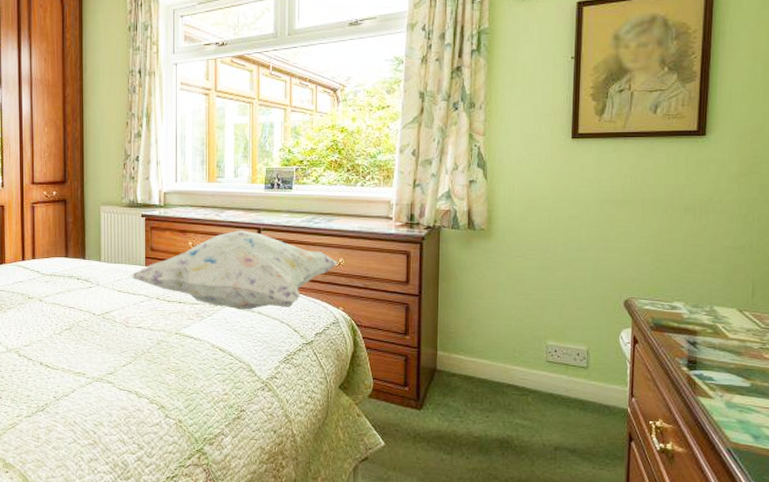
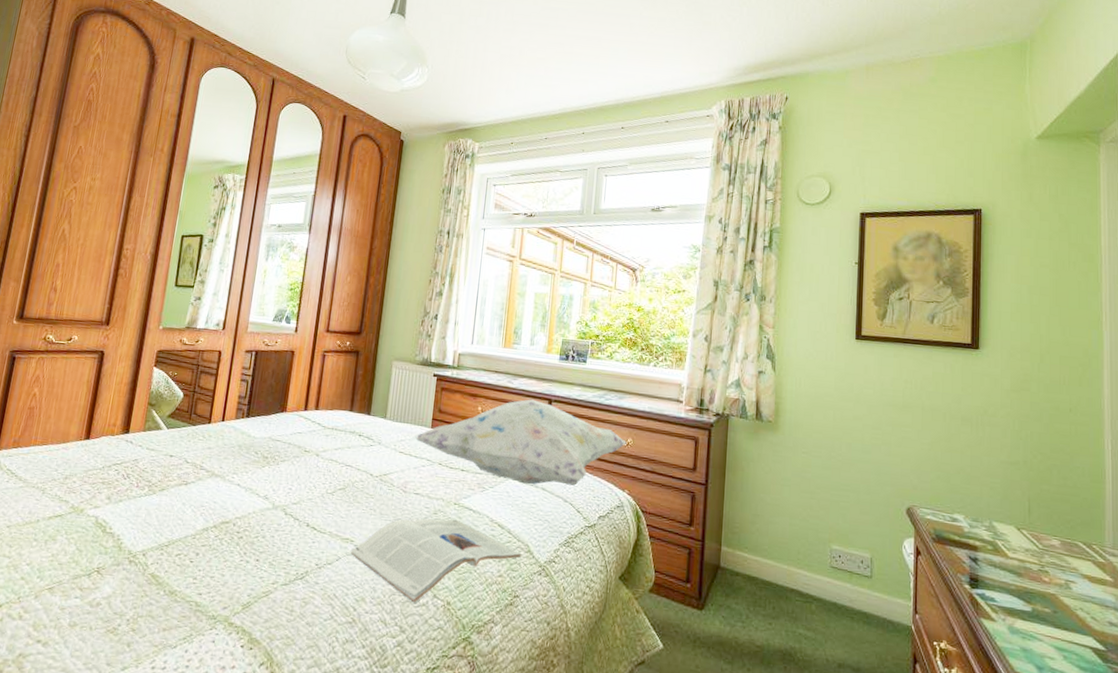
magazine: none [84,347,244,423] -> present [351,518,522,603]

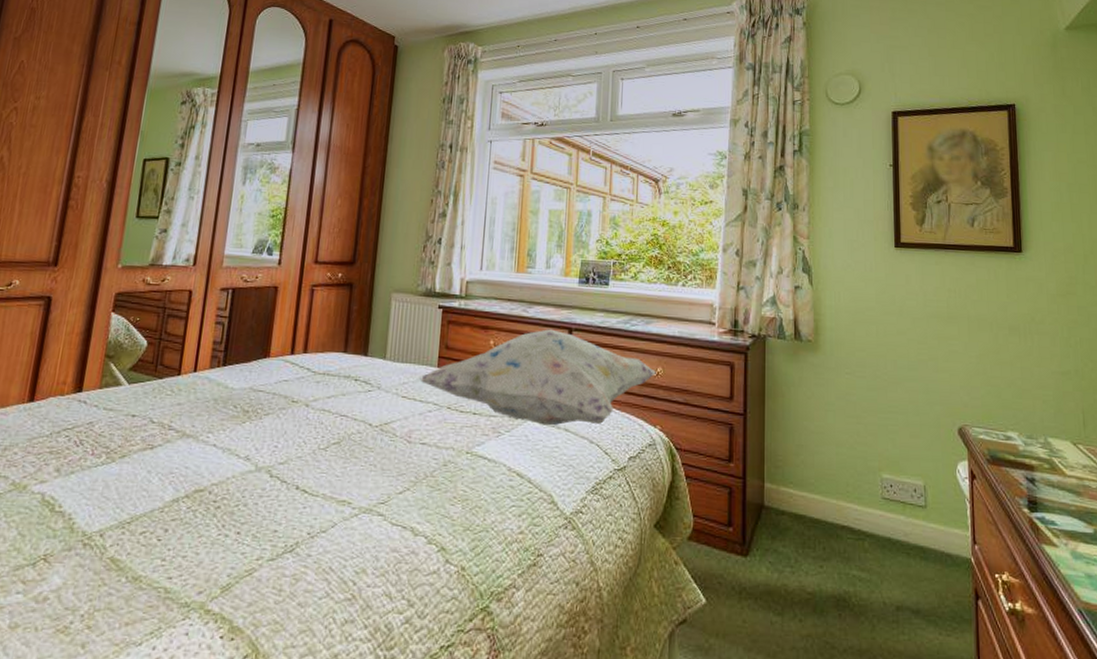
magazine: present [351,518,522,603] -> none [348,470,545,571]

